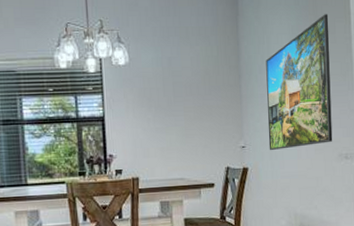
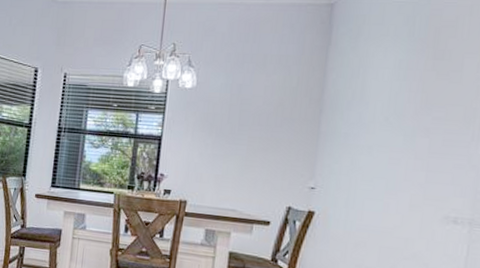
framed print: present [266,14,333,150] -> none [345,48,455,201]

